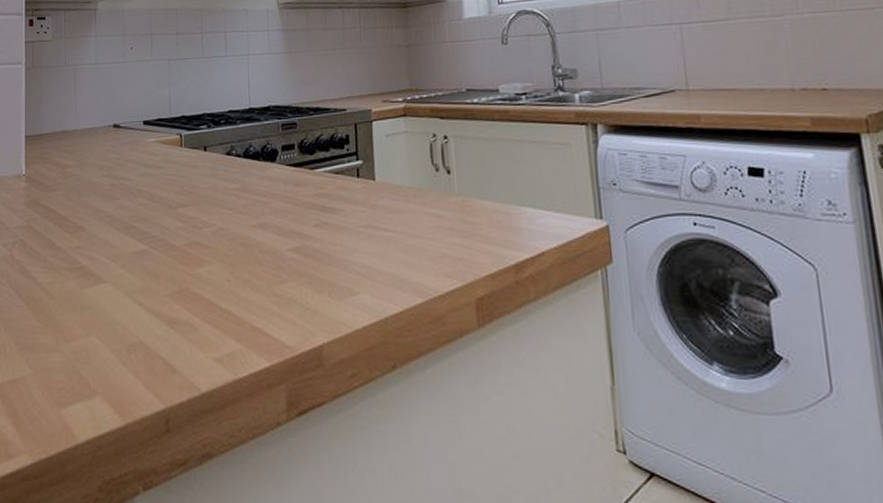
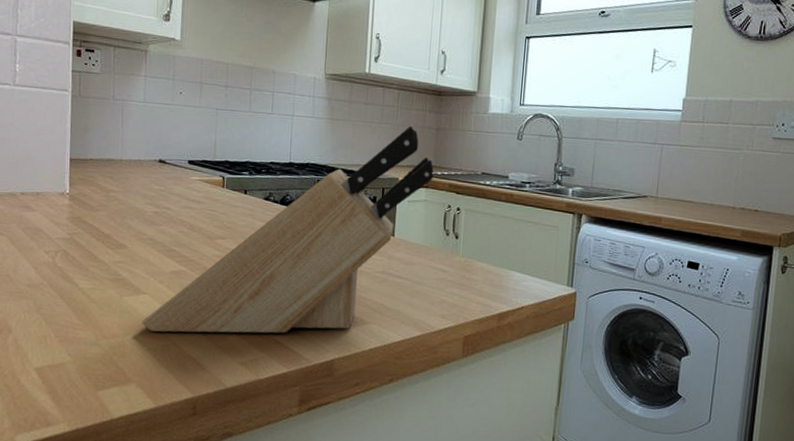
knife block: none [105,46,411,329] -> present [142,126,434,334]

